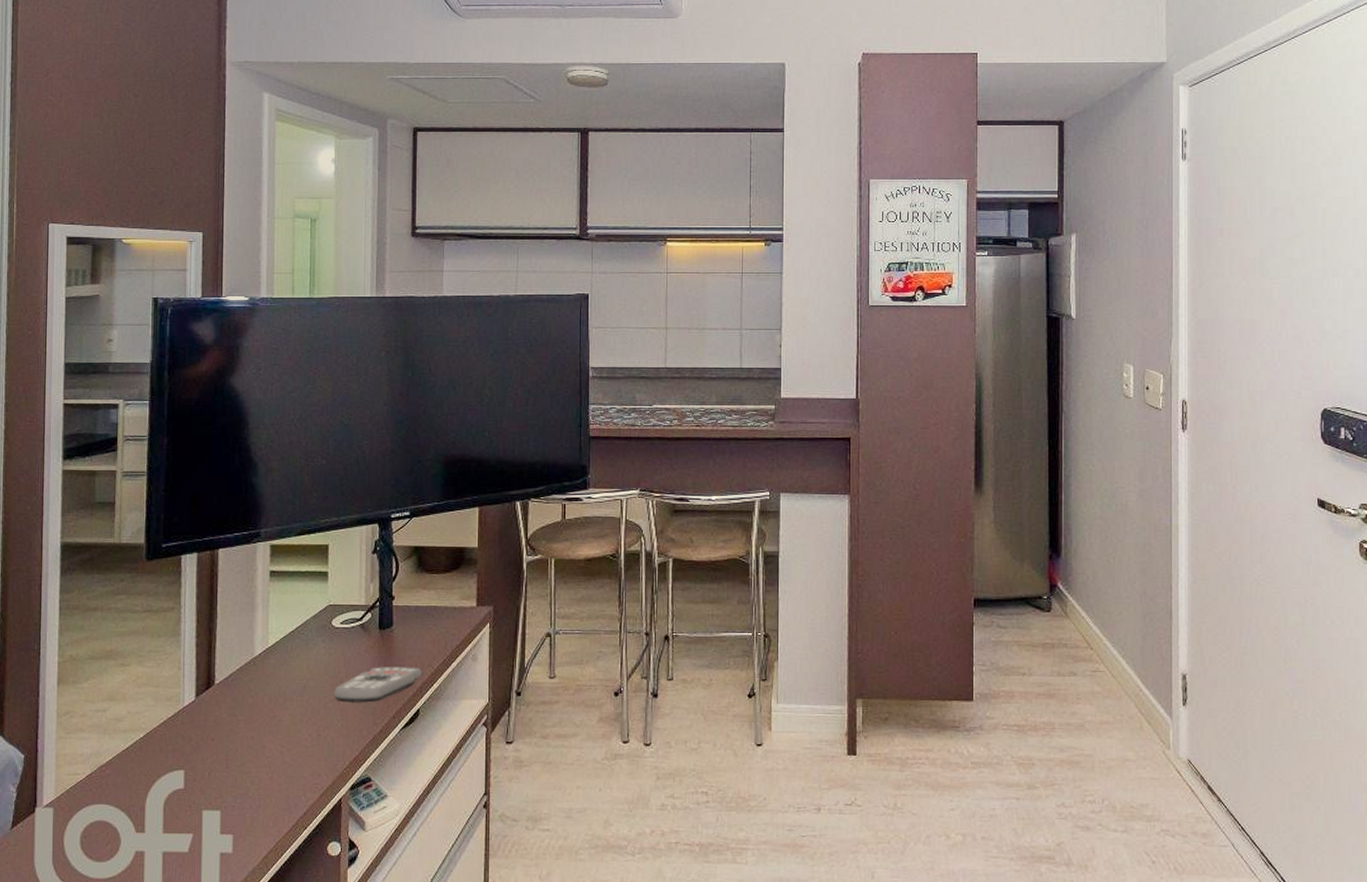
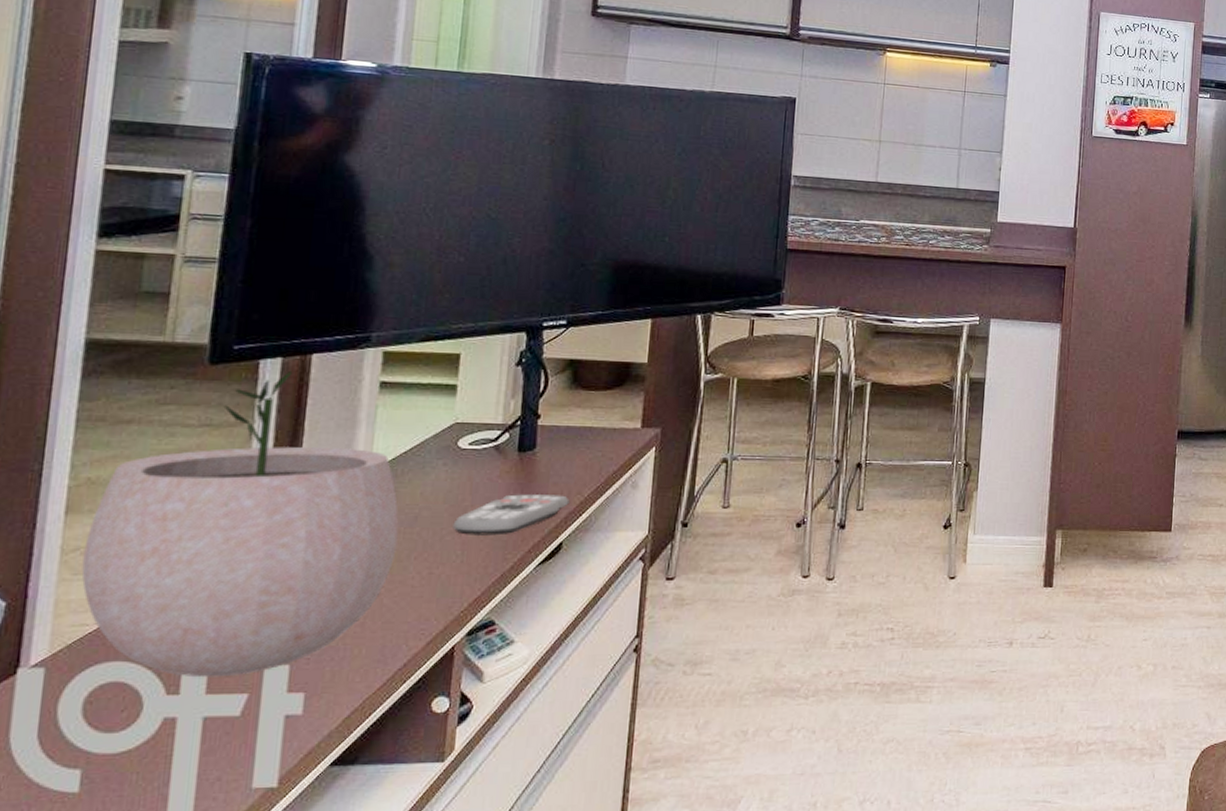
plant pot: none [72,563,292,820] -> present [81,370,399,678]

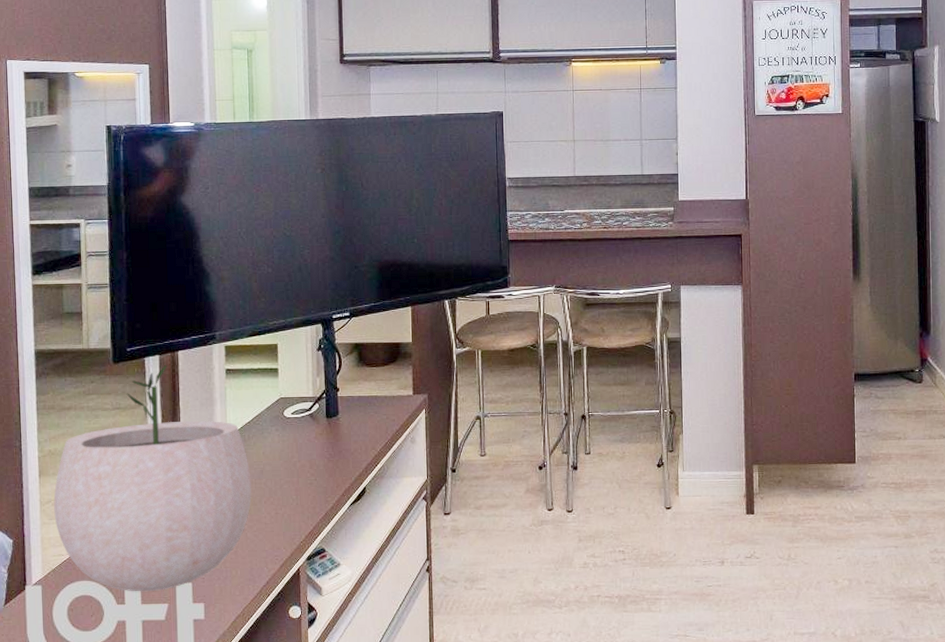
remote control: present [453,494,570,536] -> none [288,450,367,484]

